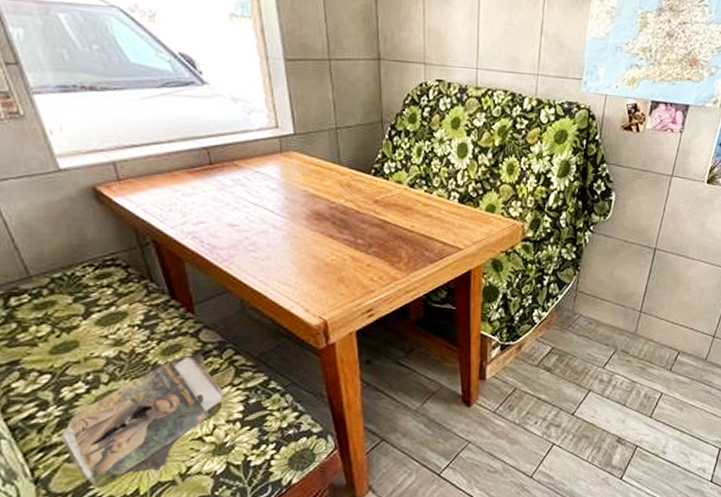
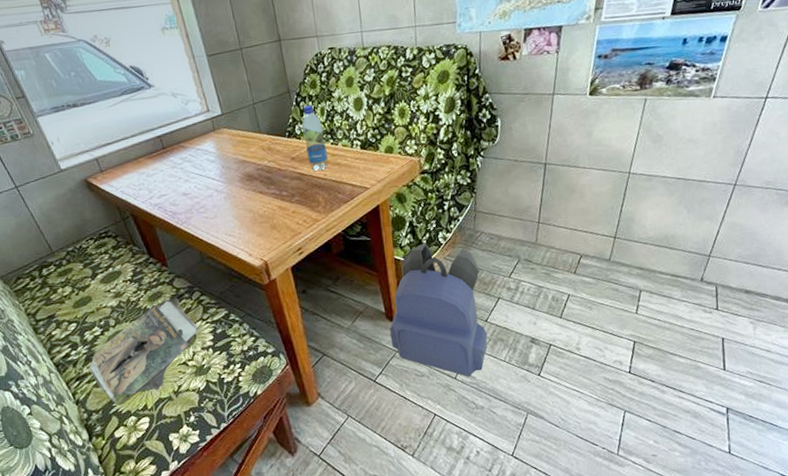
bottle: none [391,141,419,221] -> present [301,104,329,171]
backpack: none [464,320,573,477] -> present [389,243,488,377]

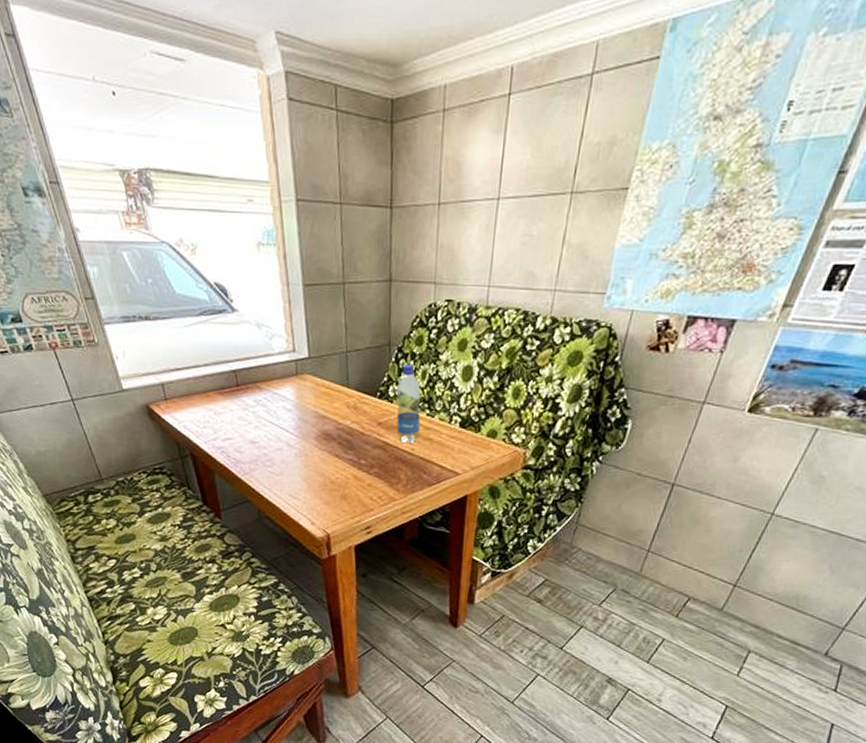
magazine: present [89,297,199,405] -> none [123,553,244,654]
backpack: present [389,243,488,377] -> none [449,548,567,705]

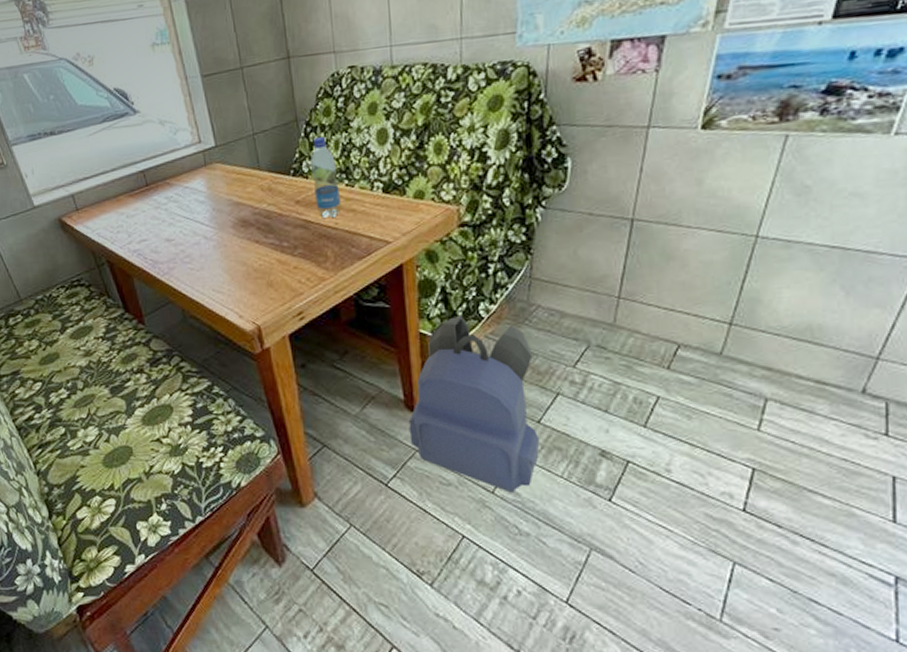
backpack: none [449,548,567,705] -> present [408,315,540,493]

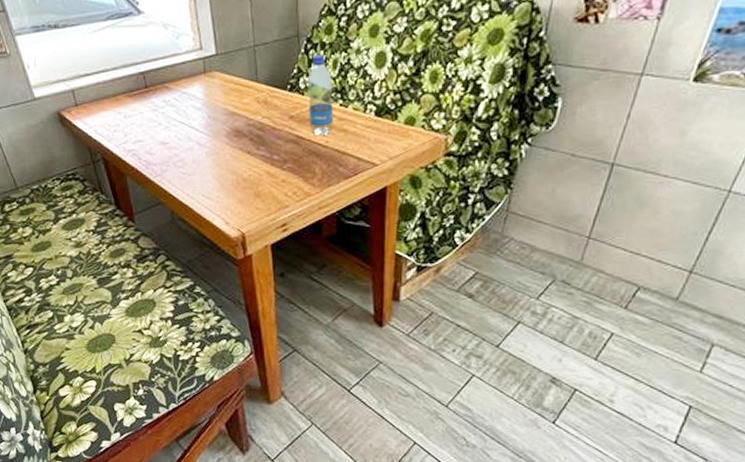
backpack: present [408,315,540,493] -> none [375,240,500,408]

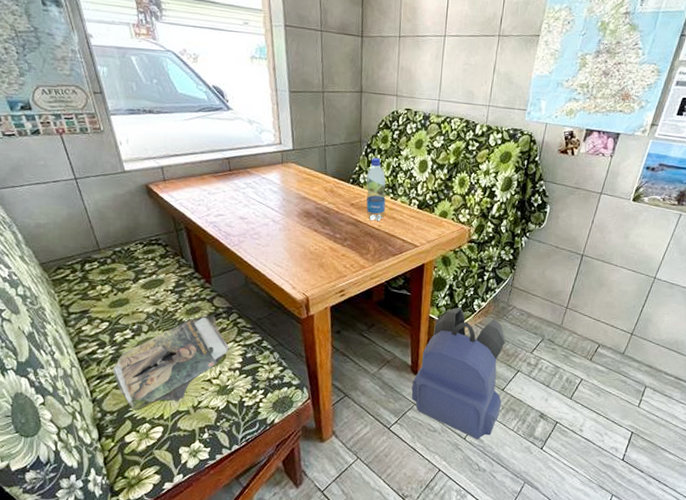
magazine: none [41,257,160,362] -> present [112,315,230,409]
backpack: none [375,240,500,408] -> present [411,307,506,440]

